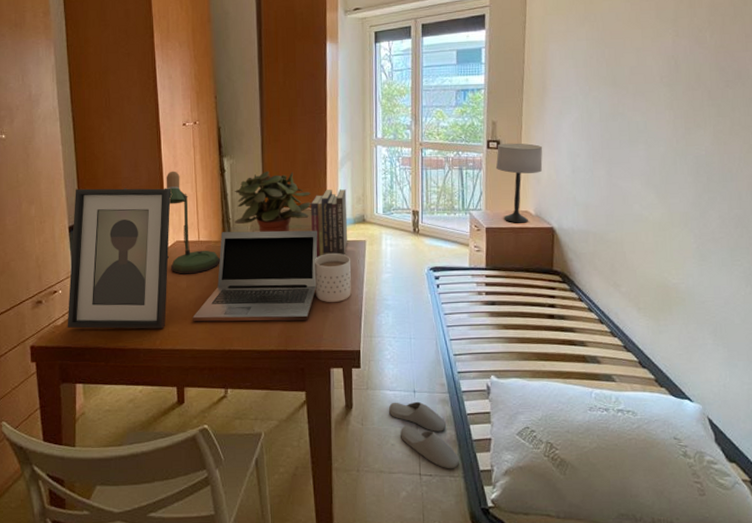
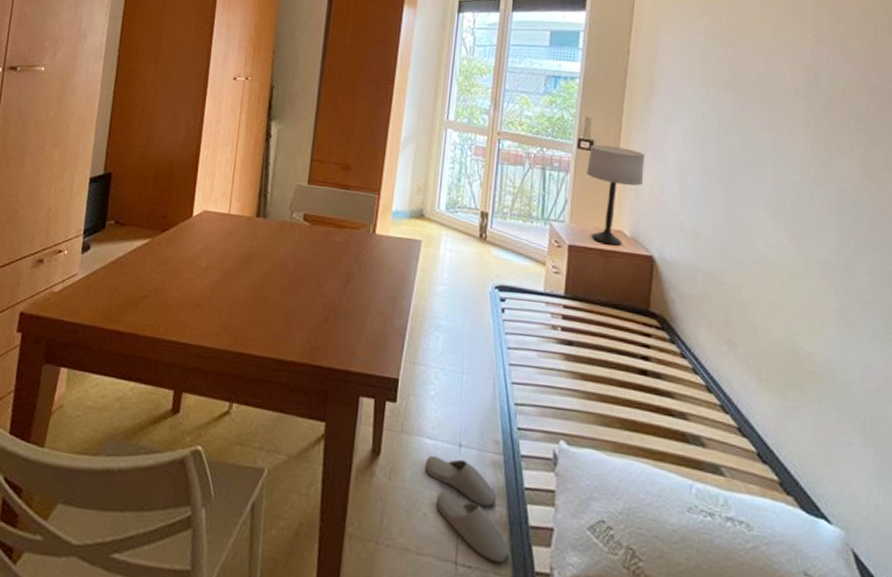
picture frame: present [67,188,172,329] -> none [64,136,208,314]
desk lamp: present [166,171,220,274] -> none [192,129,250,253]
laptop: present [192,230,318,322] -> none [206,207,366,330]
potted plant: present [234,172,311,233] -> none [273,143,365,218]
books: present [311,189,348,258] -> none [359,173,406,255]
mug: present [314,252,352,303] -> none [354,249,402,313]

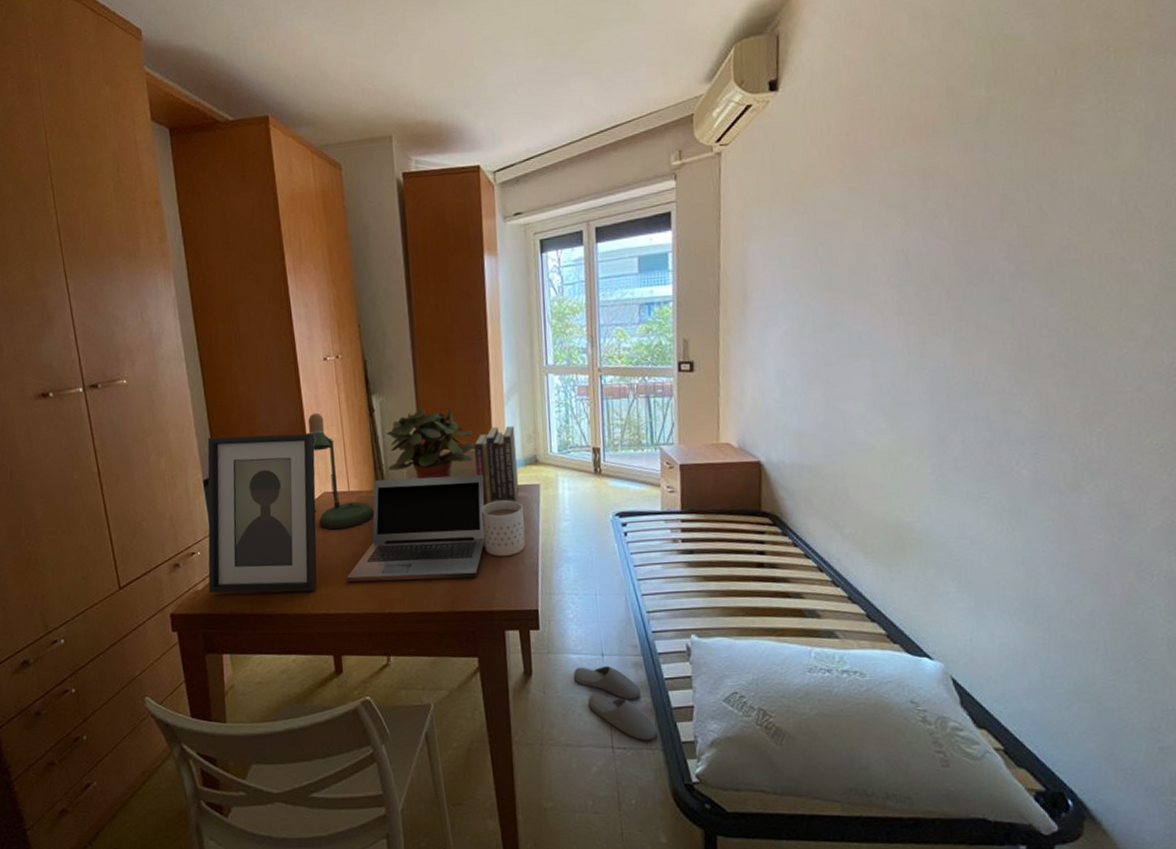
picture frame: none [64,136,208,314] -> present [207,432,317,594]
desk lamp: none [192,129,250,253] -> present [308,412,374,530]
laptop: none [206,207,366,330] -> present [346,474,486,583]
potted plant: none [273,143,365,218] -> present [385,408,474,479]
mug: none [354,249,402,313] -> present [481,499,526,557]
books: none [359,173,406,255] -> present [474,426,519,506]
table lamp: present [586,144,646,246] -> none [689,363,746,458]

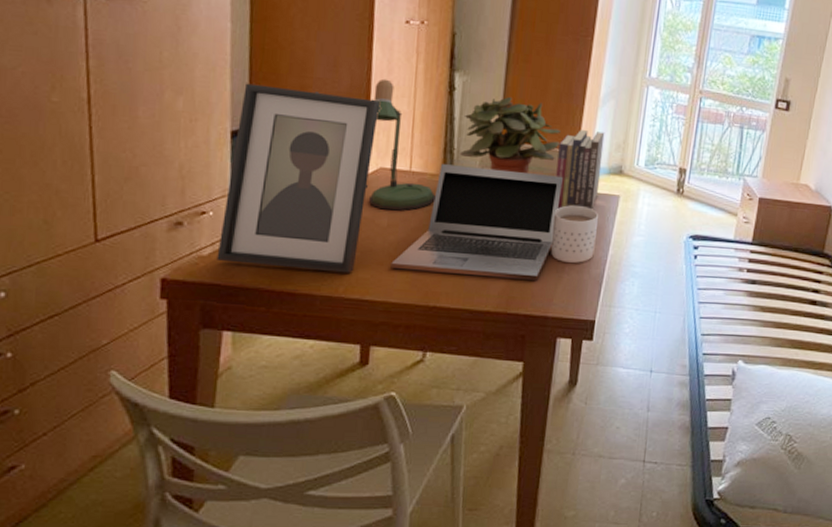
slippers: present [574,665,658,741] -> none [619,381,691,457]

